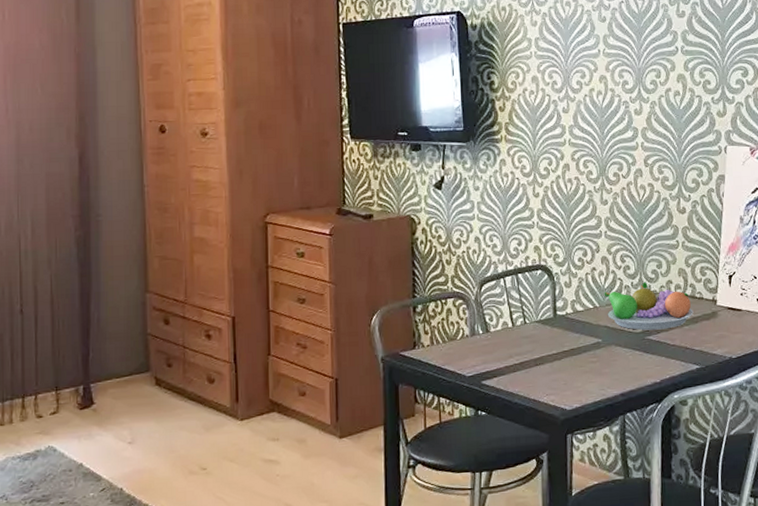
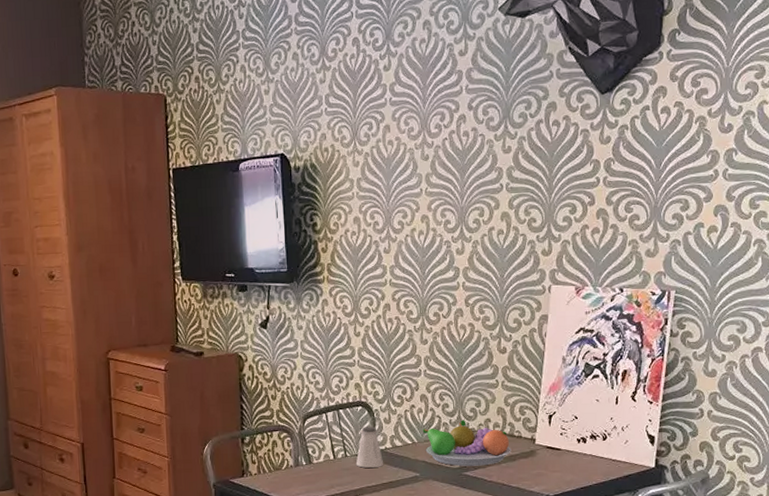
saltshaker: none [535,291,565,335] -> present [355,426,384,468]

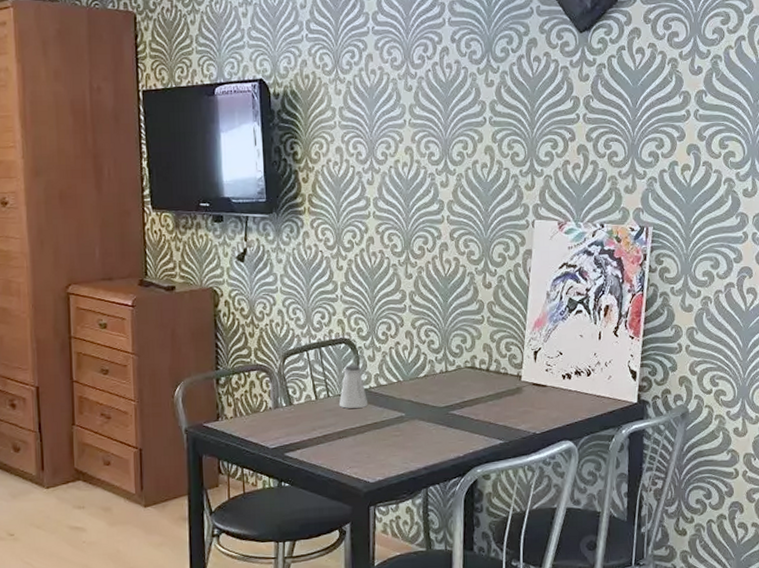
fruit bowl: present [422,420,511,467] -> none [408,356,498,405]

